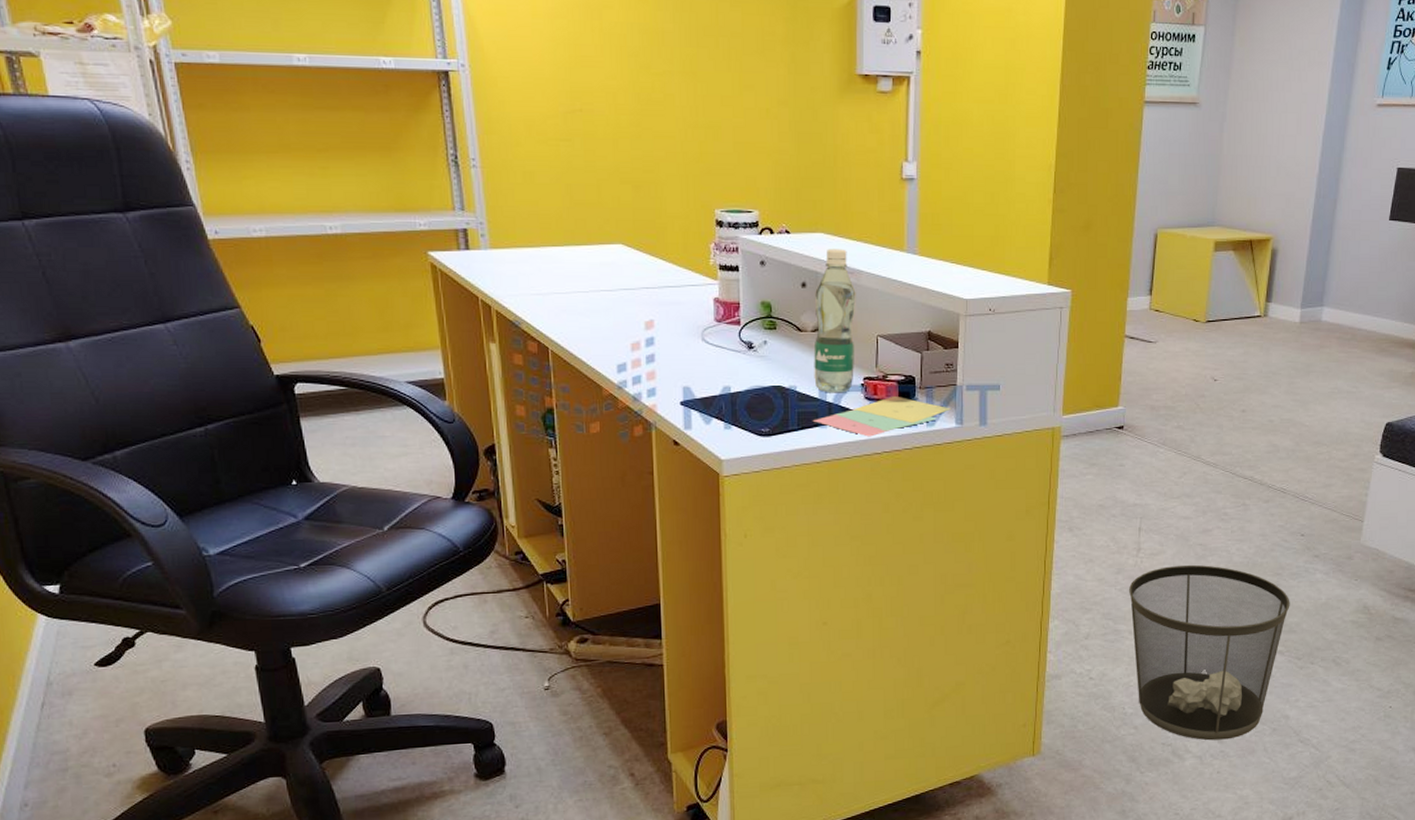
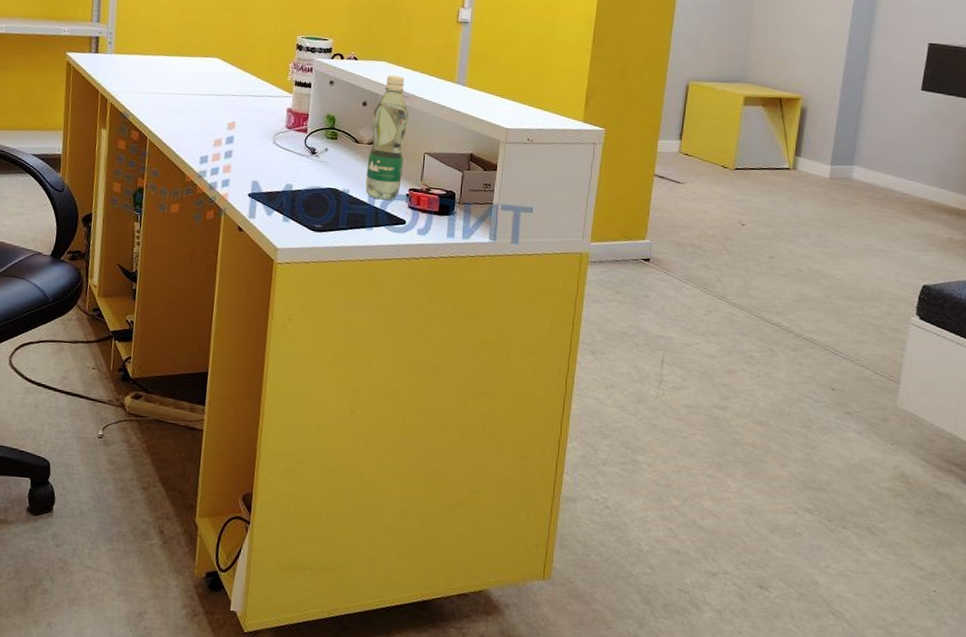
sticky notes: present [812,395,952,437] -> none [360,207,487,243]
waste bin: present [1129,564,1290,741] -> none [649,402,820,598]

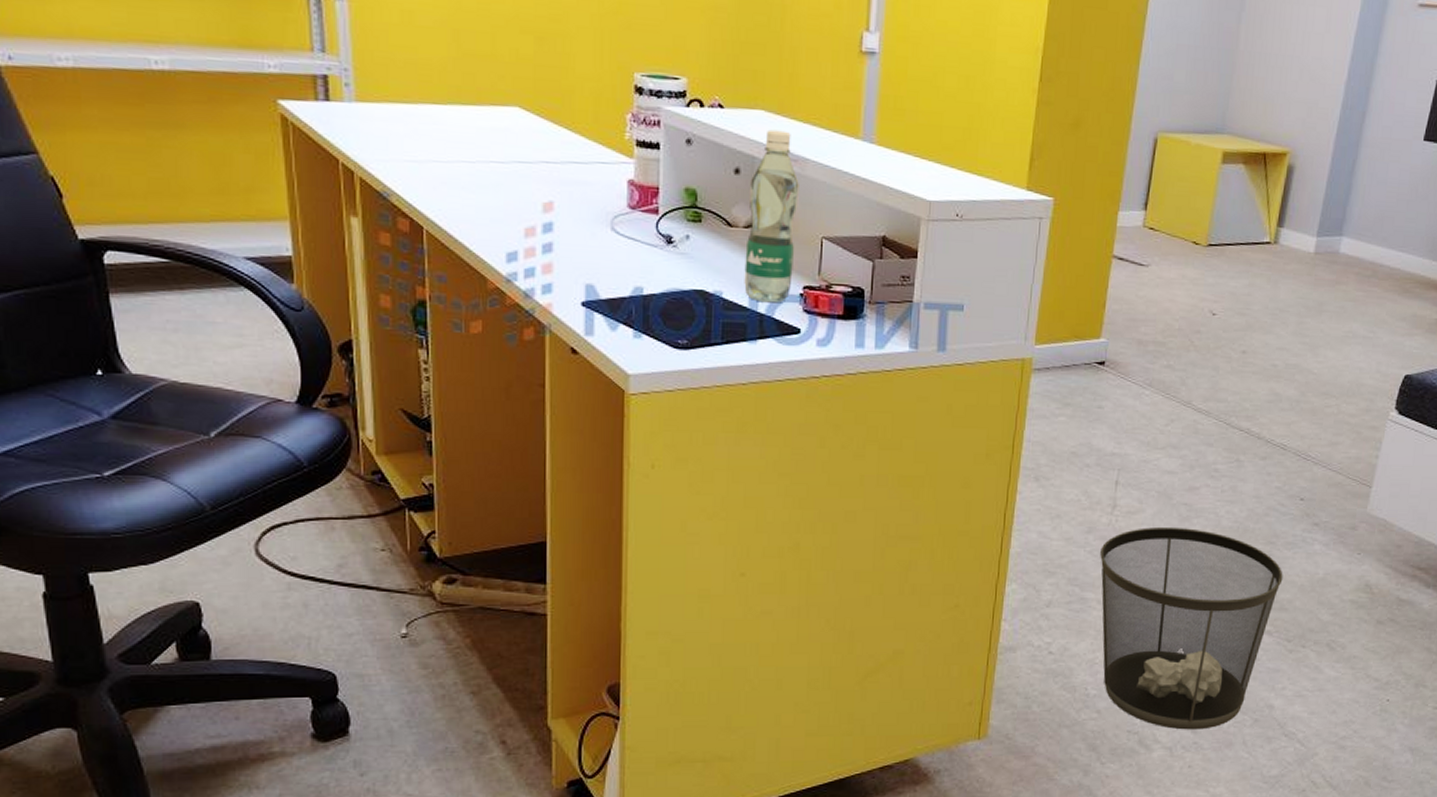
waste bin: none [649,402,820,598] -> present [1100,526,1283,730]

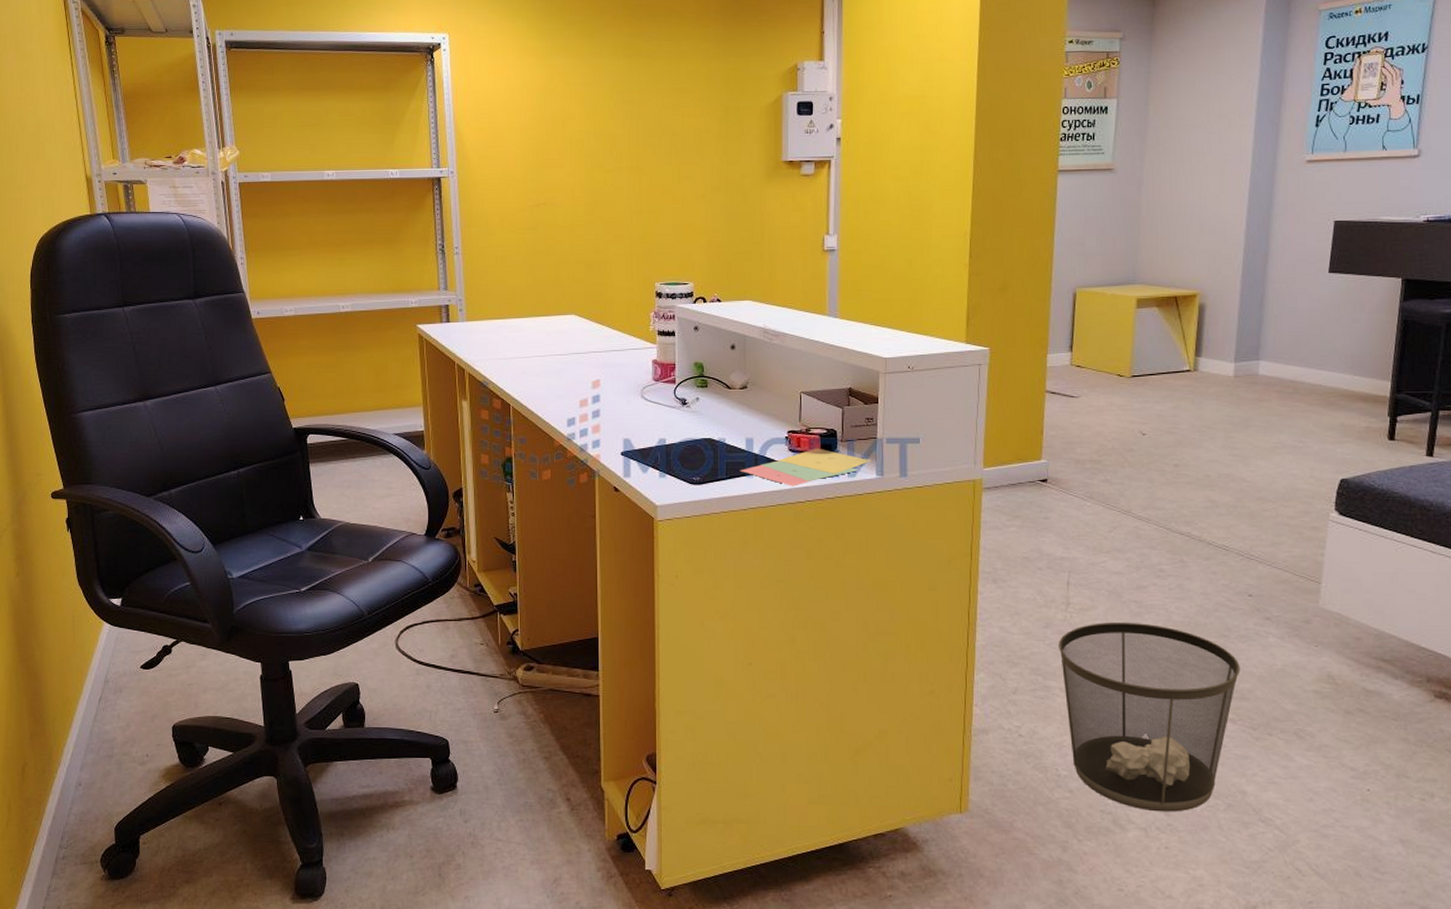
sticky notes: none [739,310,906,357] -> present [739,448,873,486]
bottle: present [744,129,799,303] -> none [741,314,781,445]

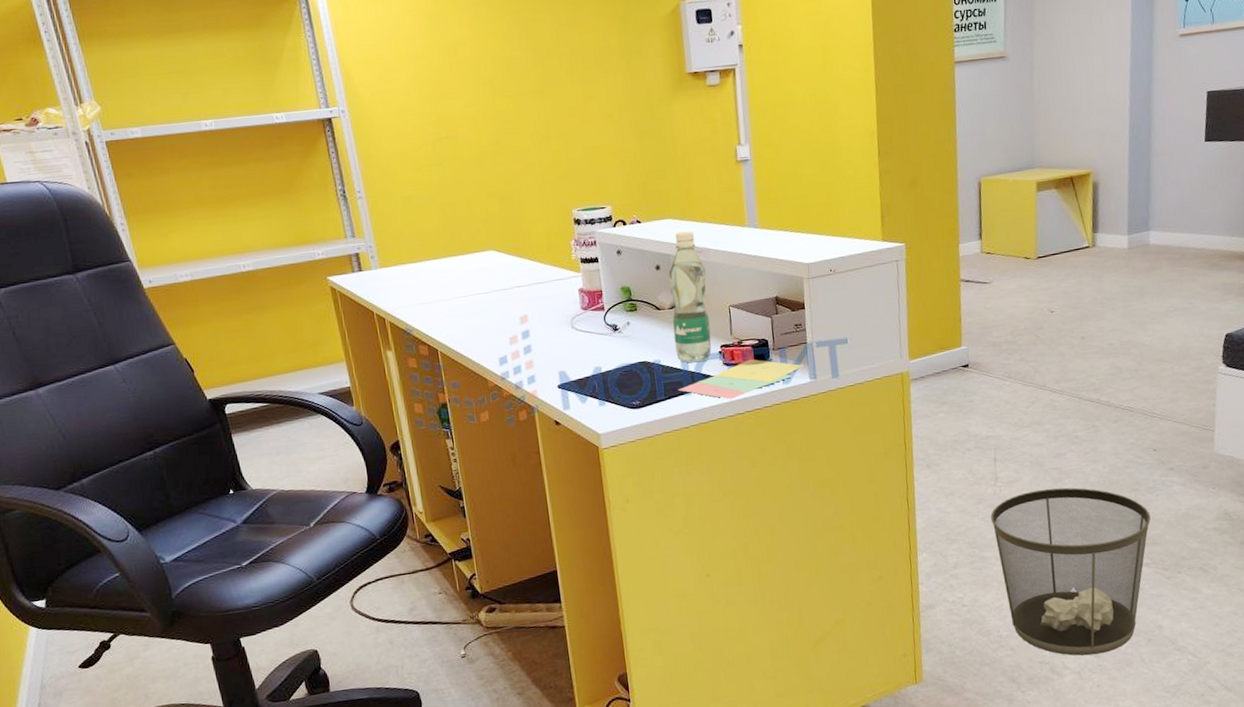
bottle: none [741,314,781,445] -> present [669,231,712,363]

